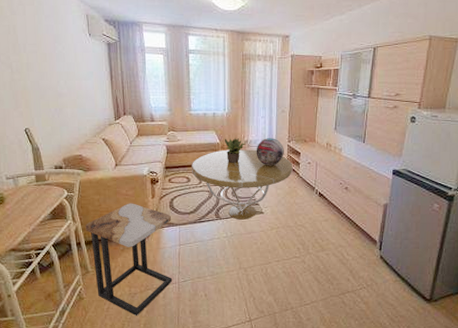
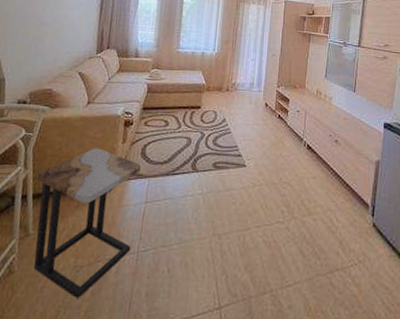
coffee table: present [191,149,293,220] -> none [171,92,281,174]
potted plant: present [224,137,246,163] -> none [210,79,233,107]
decorative sphere: present [256,138,284,166] -> none [243,82,273,113]

